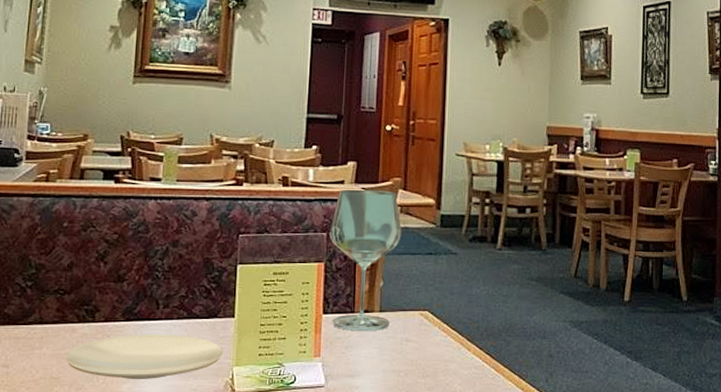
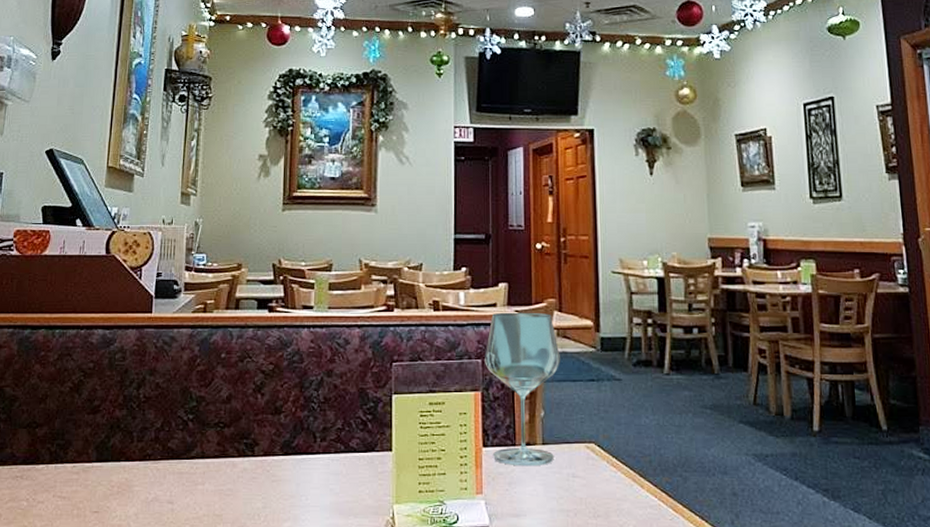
plate: present [65,334,224,379] -> none [227,469,383,517]

